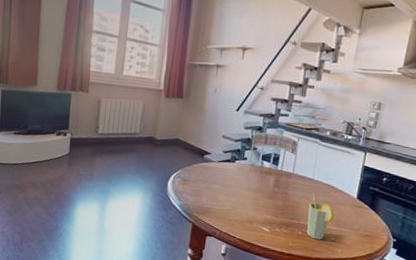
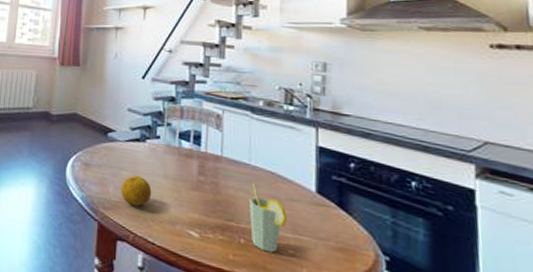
fruit: none [212,188,237,211] -> present [121,175,152,206]

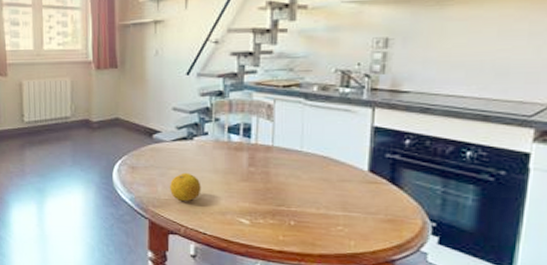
cup: present [248,182,287,253] -> none [299,168,337,231]

